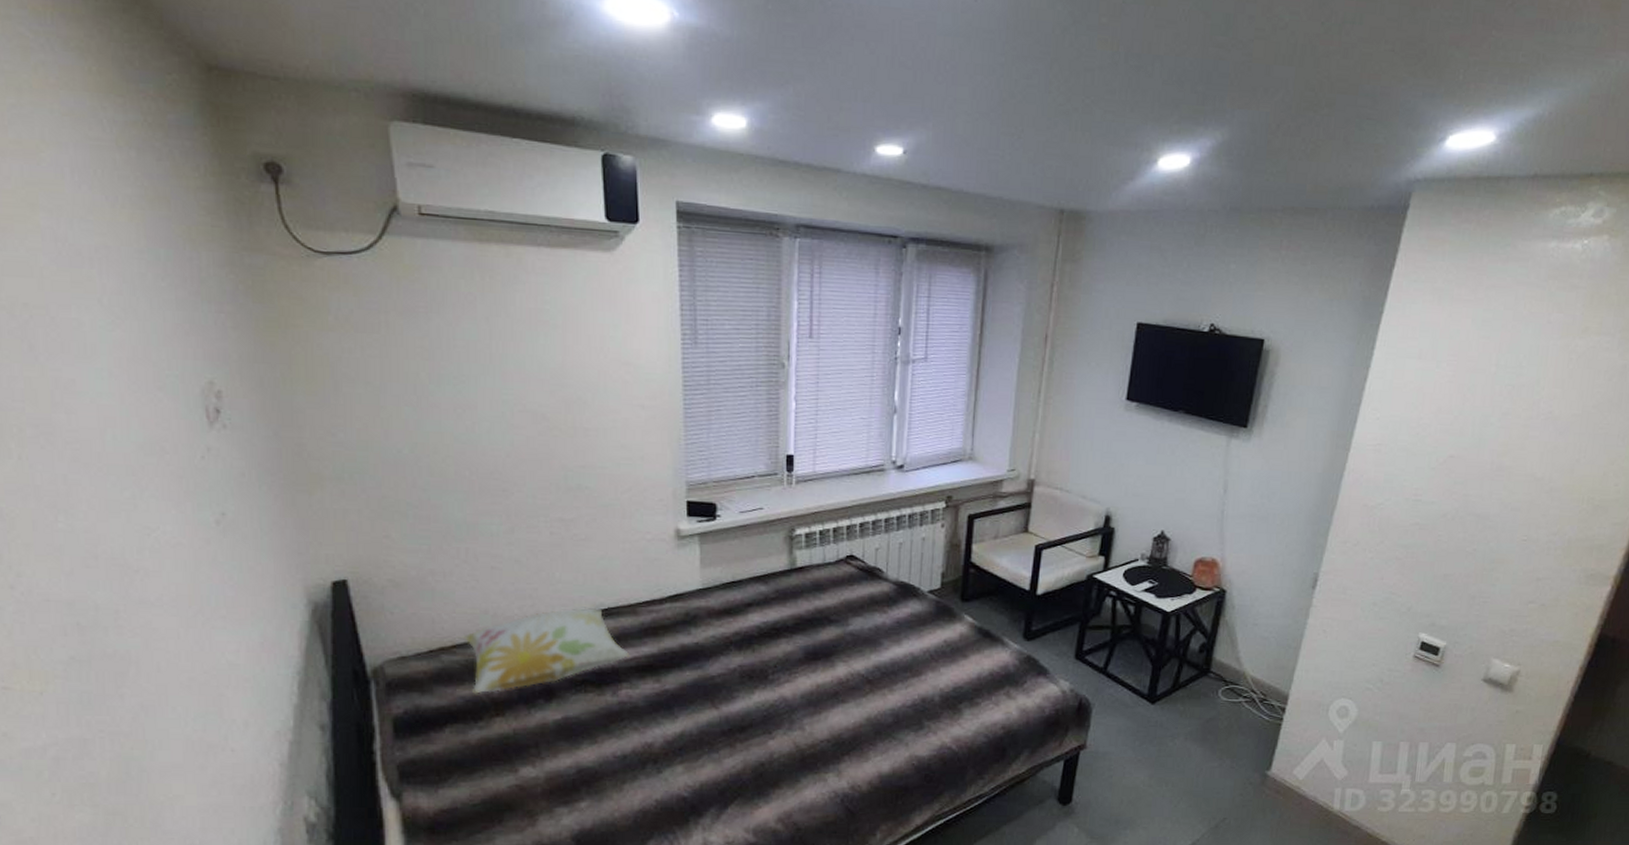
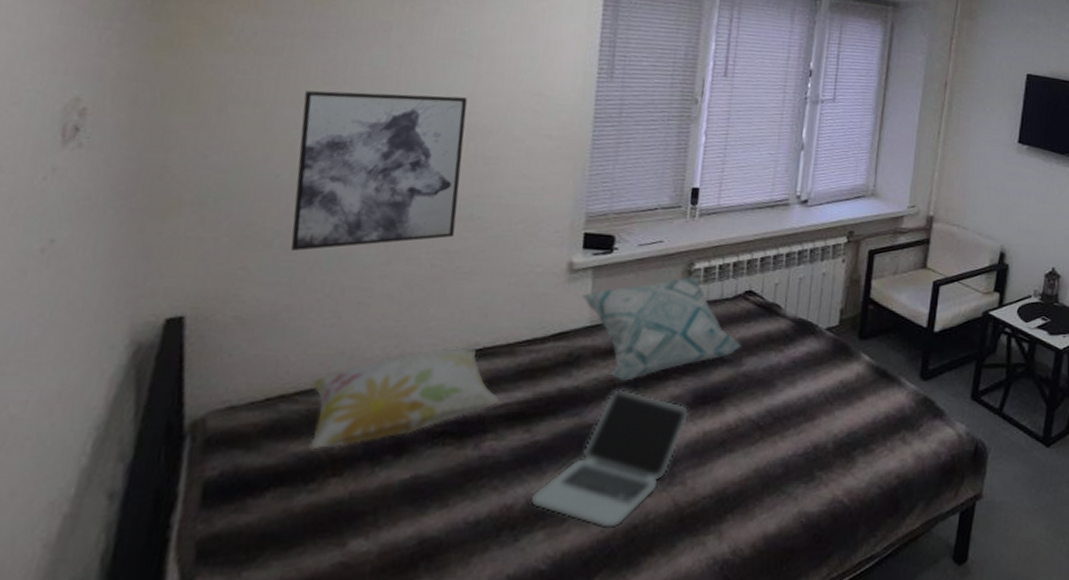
wall art: none [409,367,566,522] -> present [291,90,467,252]
laptop: none [667,645,803,766] -> present [530,388,690,529]
decorative pillow: none [690,542,846,638] -> present [580,277,741,381]

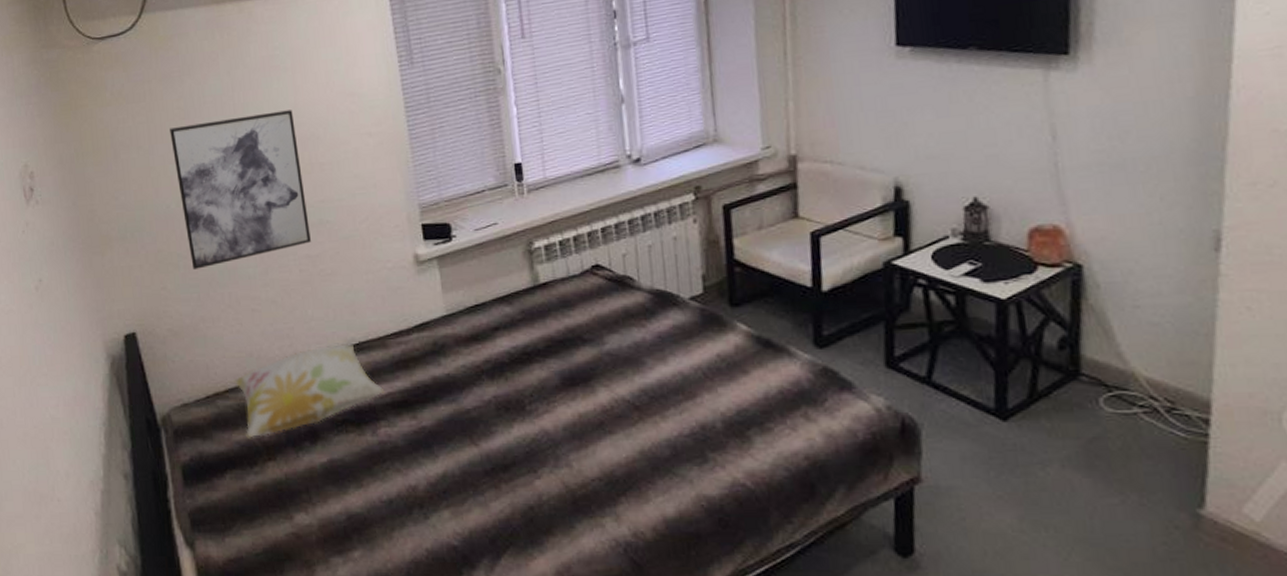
laptop: present [530,388,690,529] -> none [430,374,561,510]
decorative pillow: present [580,277,741,381] -> none [431,256,599,367]

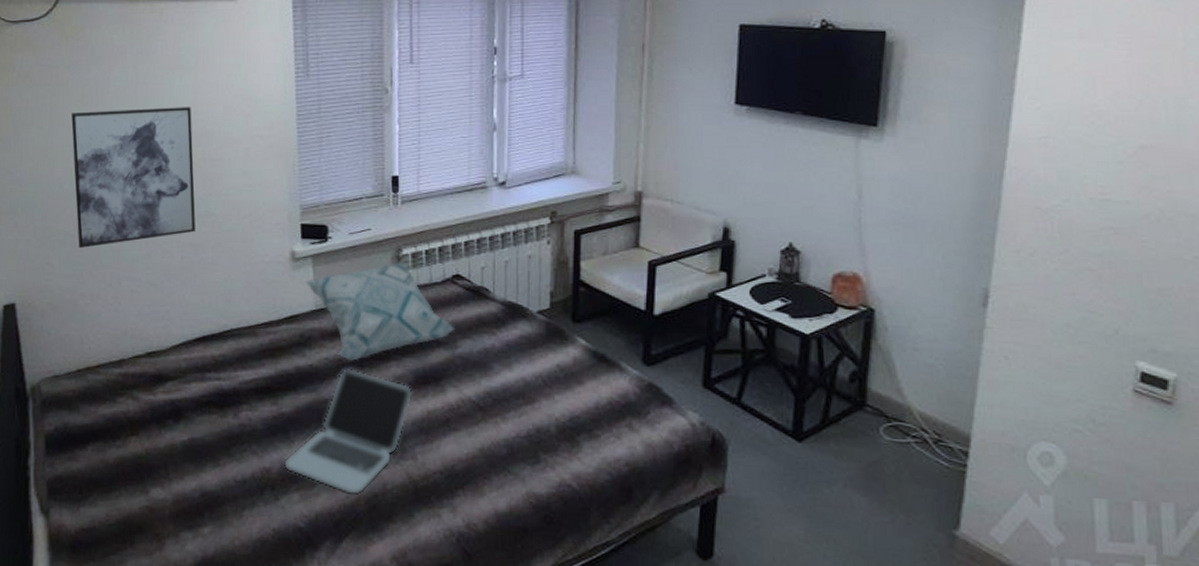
decorative pillow: present [232,344,385,438] -> none [105,329,250,413]
laptop: none [430,374,561,510] -> present [284,368,413,496]
decorative pillow: none [431,256,599,367] -> present [304,262,454,361]

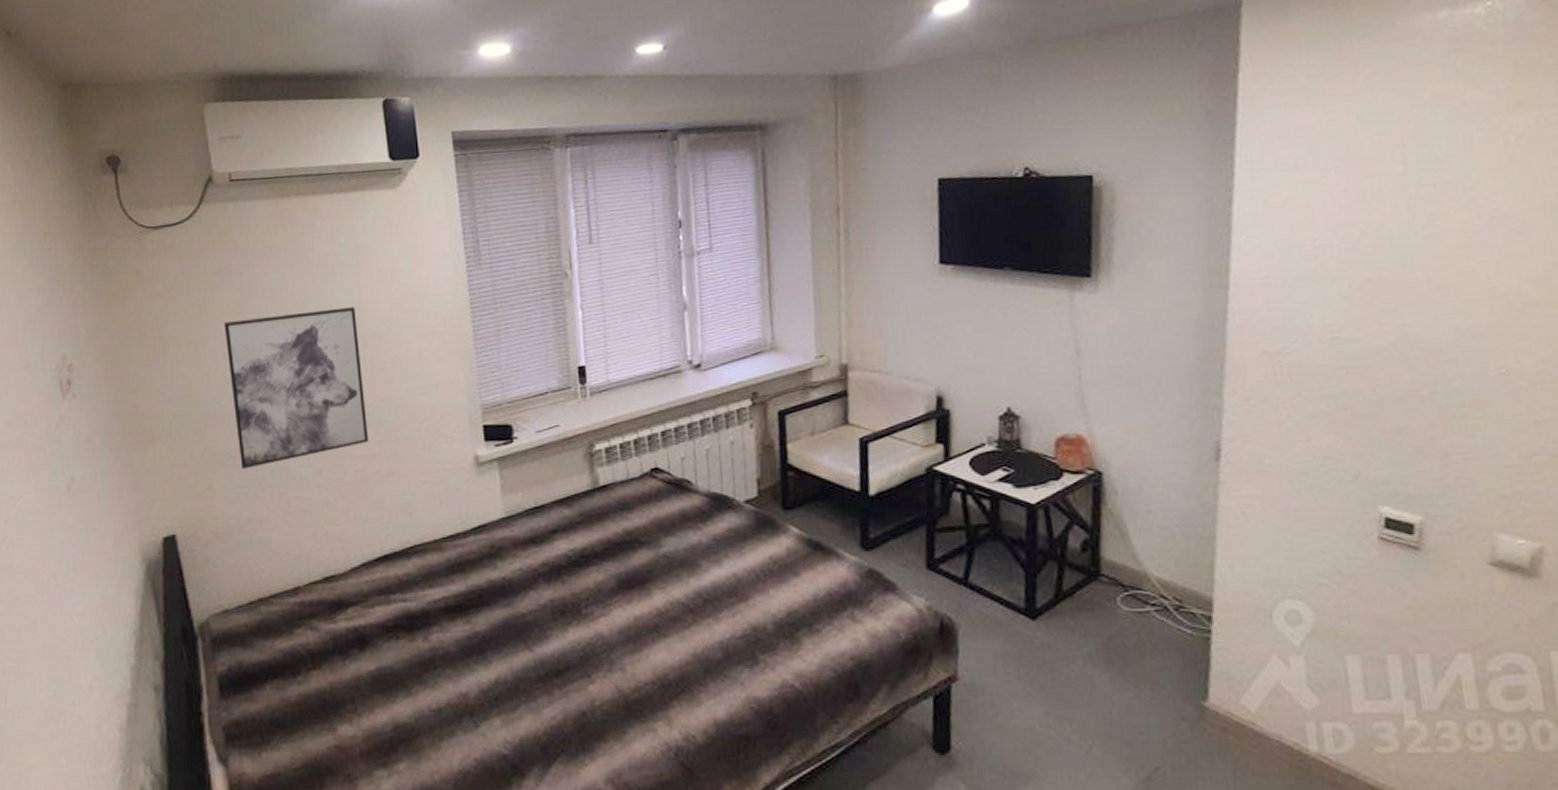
laptop: present [284,368,413,496] -> none [482,577,617,716]
decorative pillow: present [304,262,454,361] -> none [491,459,657,570]

